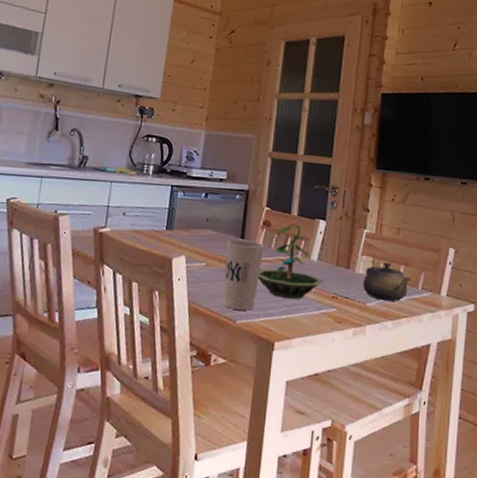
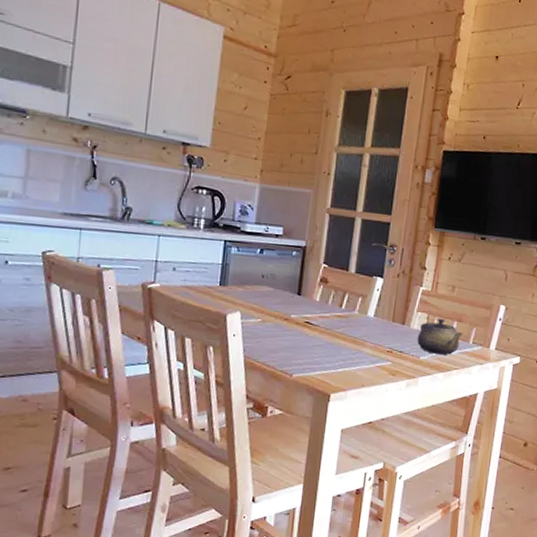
cup: present [222,239,264,310] -> none [279,296,321,365]
terrarium: present [257,224,325,299] -> none [314,281,381,353]

